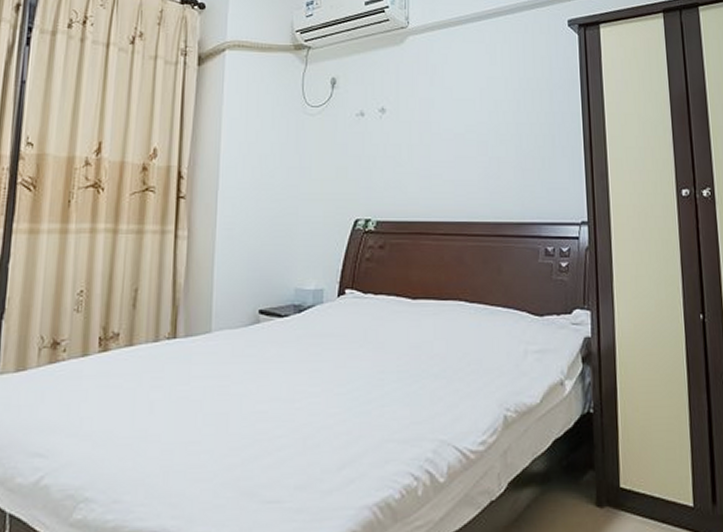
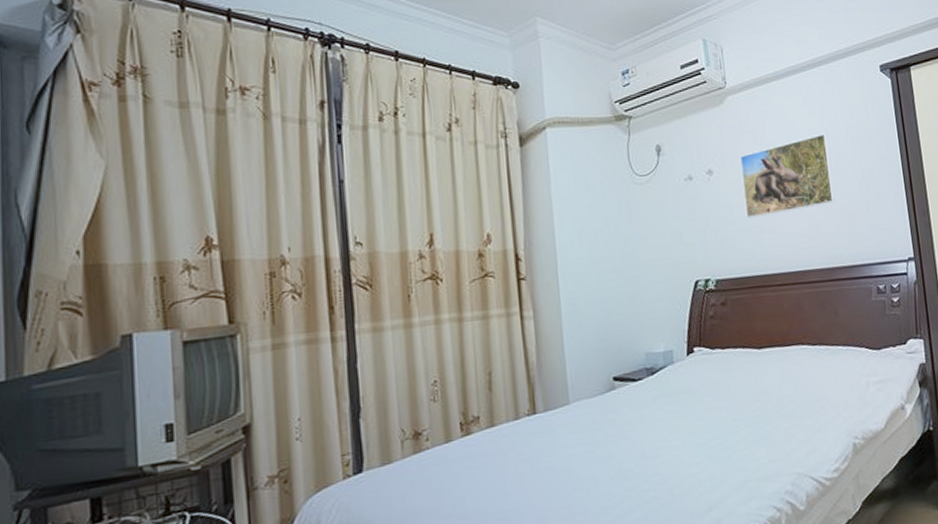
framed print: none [414,83,510,162] -> present [739,133,836,219]

